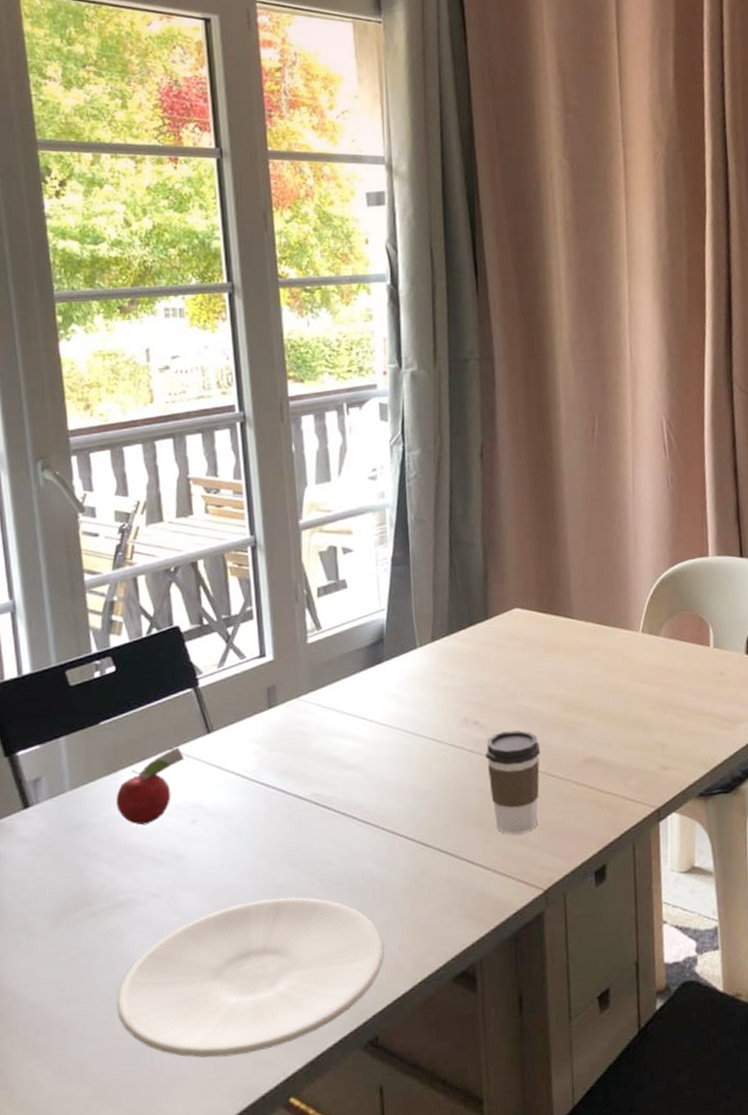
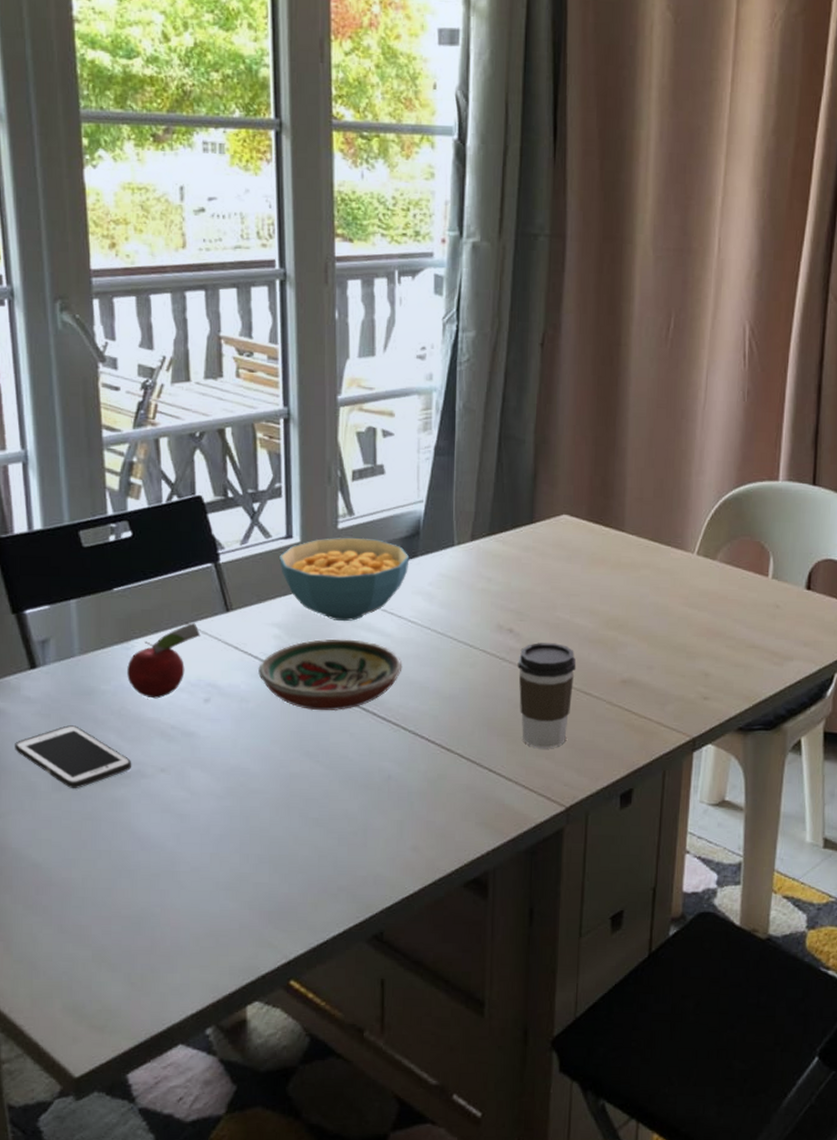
cell phone: none [11,860,125,923] -> present [15,725,132,788]
plate: present [117,897,384,1058] -> none [120,786,395,935]
decorative bowl: none [241,747,377,821] -> present [258,639,403,712]
cereal bowl: none [255,649,376,731] -> present [279,537,410,622]

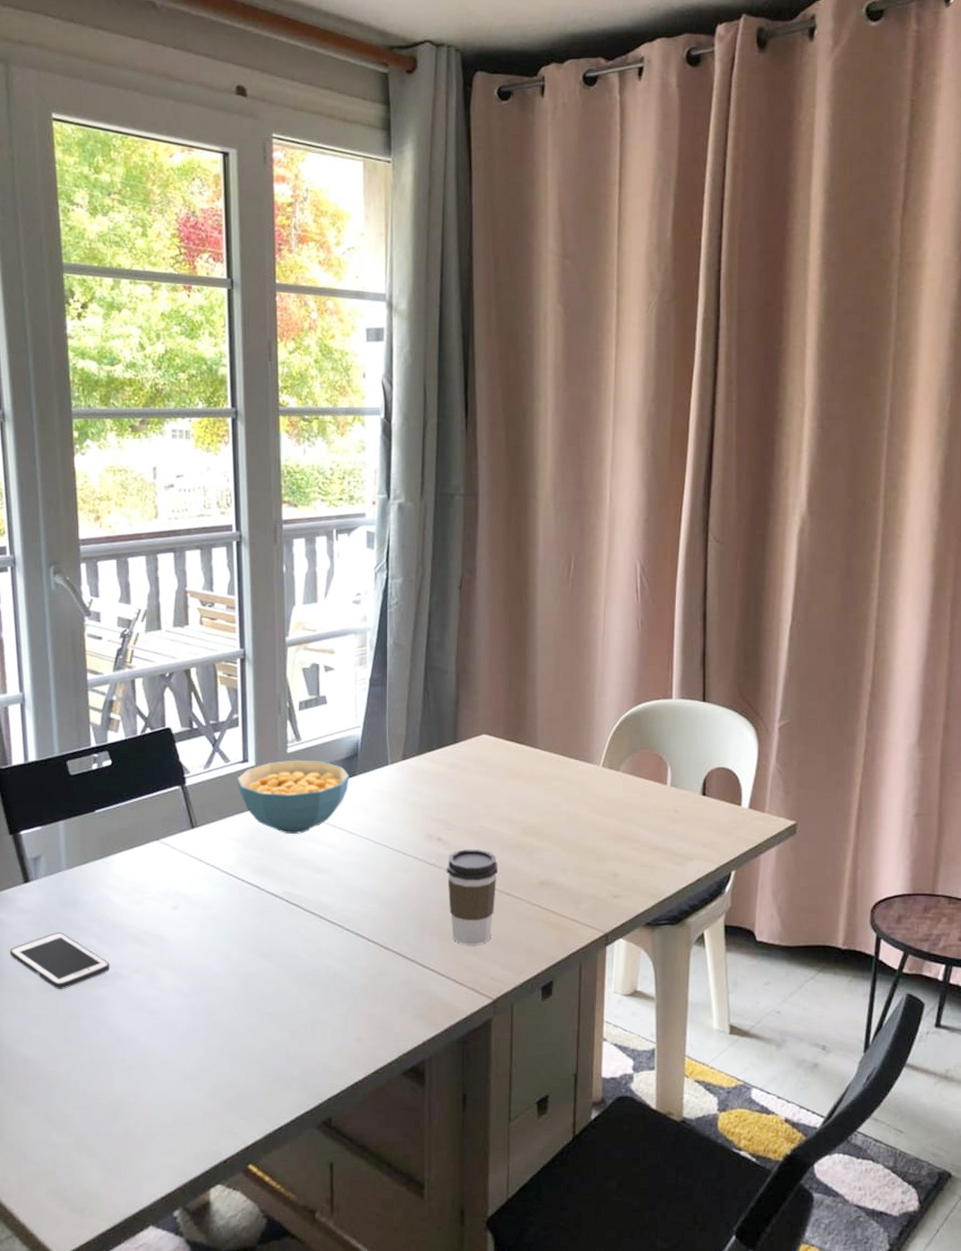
fruit: present [127,623,201,699] -> none [107,839,170,907]
decorative bowl: present [258,639,403,712] -> none [219,850,345,915]

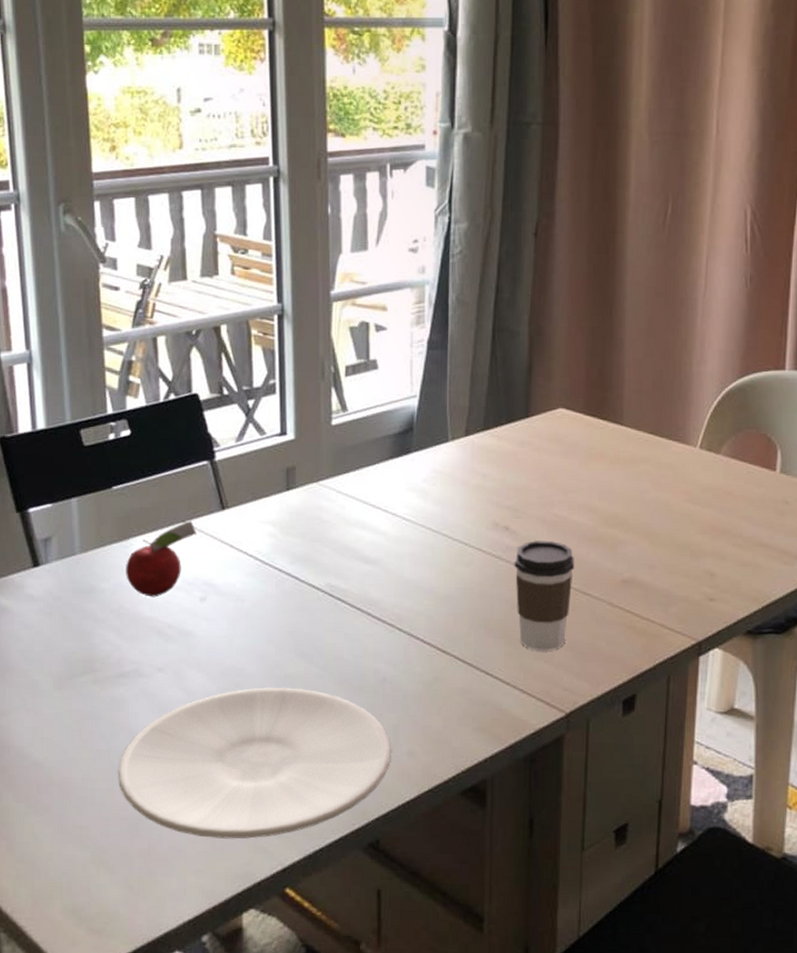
cell phone: present [10,932,110,989] -> none [18,623,130,687]
plate: none [99,984,341,1122] -> present [118,687,391,839]
fruit: none [107,839,170,907] -> present [126,521,197,598]
cereal bowl: present [237,760,350,835] -> none [274,433,404,520]

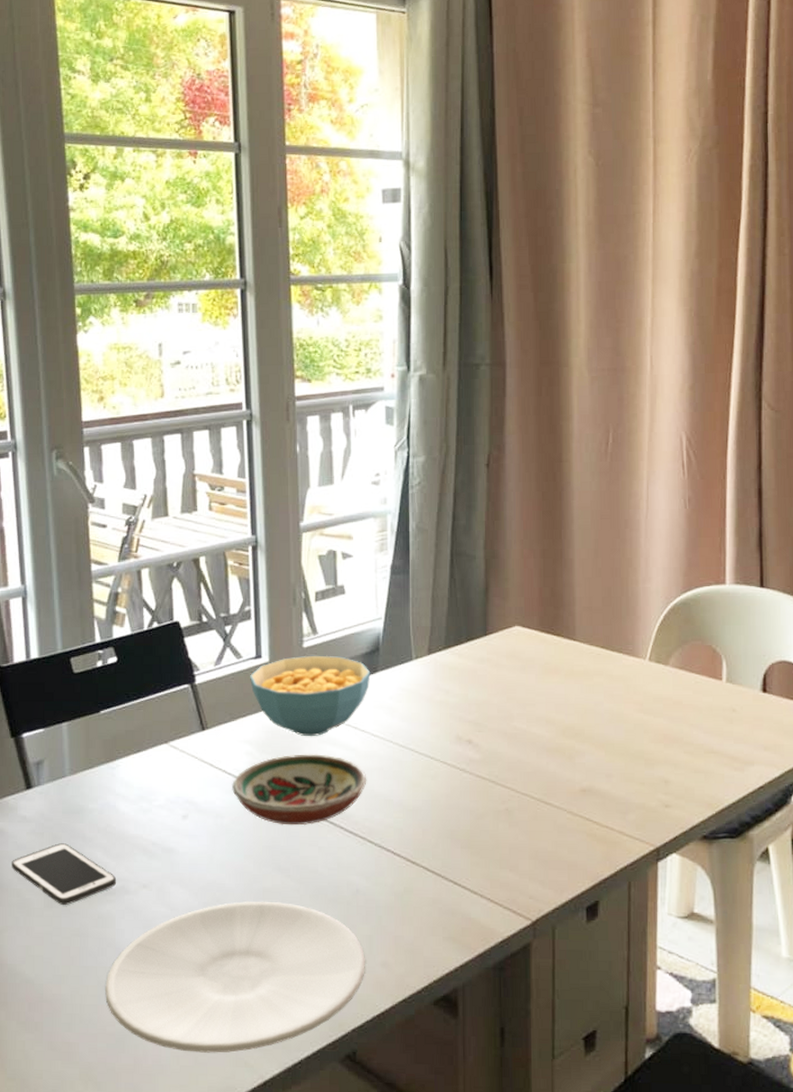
cell phone: none [18,623,130,687] -> present [12,843,117,905]
fruit: present [126,521,197,598] -> none [112,742,179,816]
decorative bowl: none [253,537,397,611] -> present [232,754,367,826]
cereal bowl: none [274,433,404,520] -> present [250,655,371,737]
coffee cup: present [514,541,575,651] -> none [478,753,536,860]

